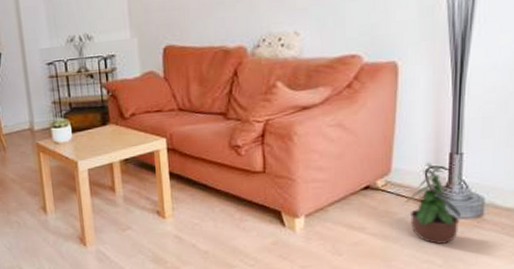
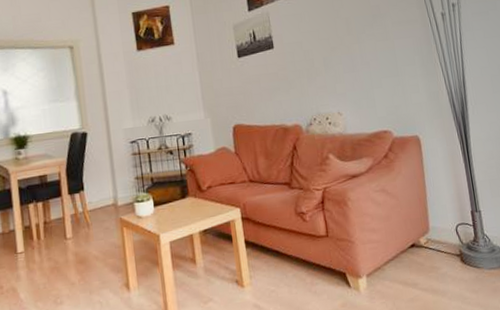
potted plant: present [403,162,461,245] -> none [444,220,491,296]

